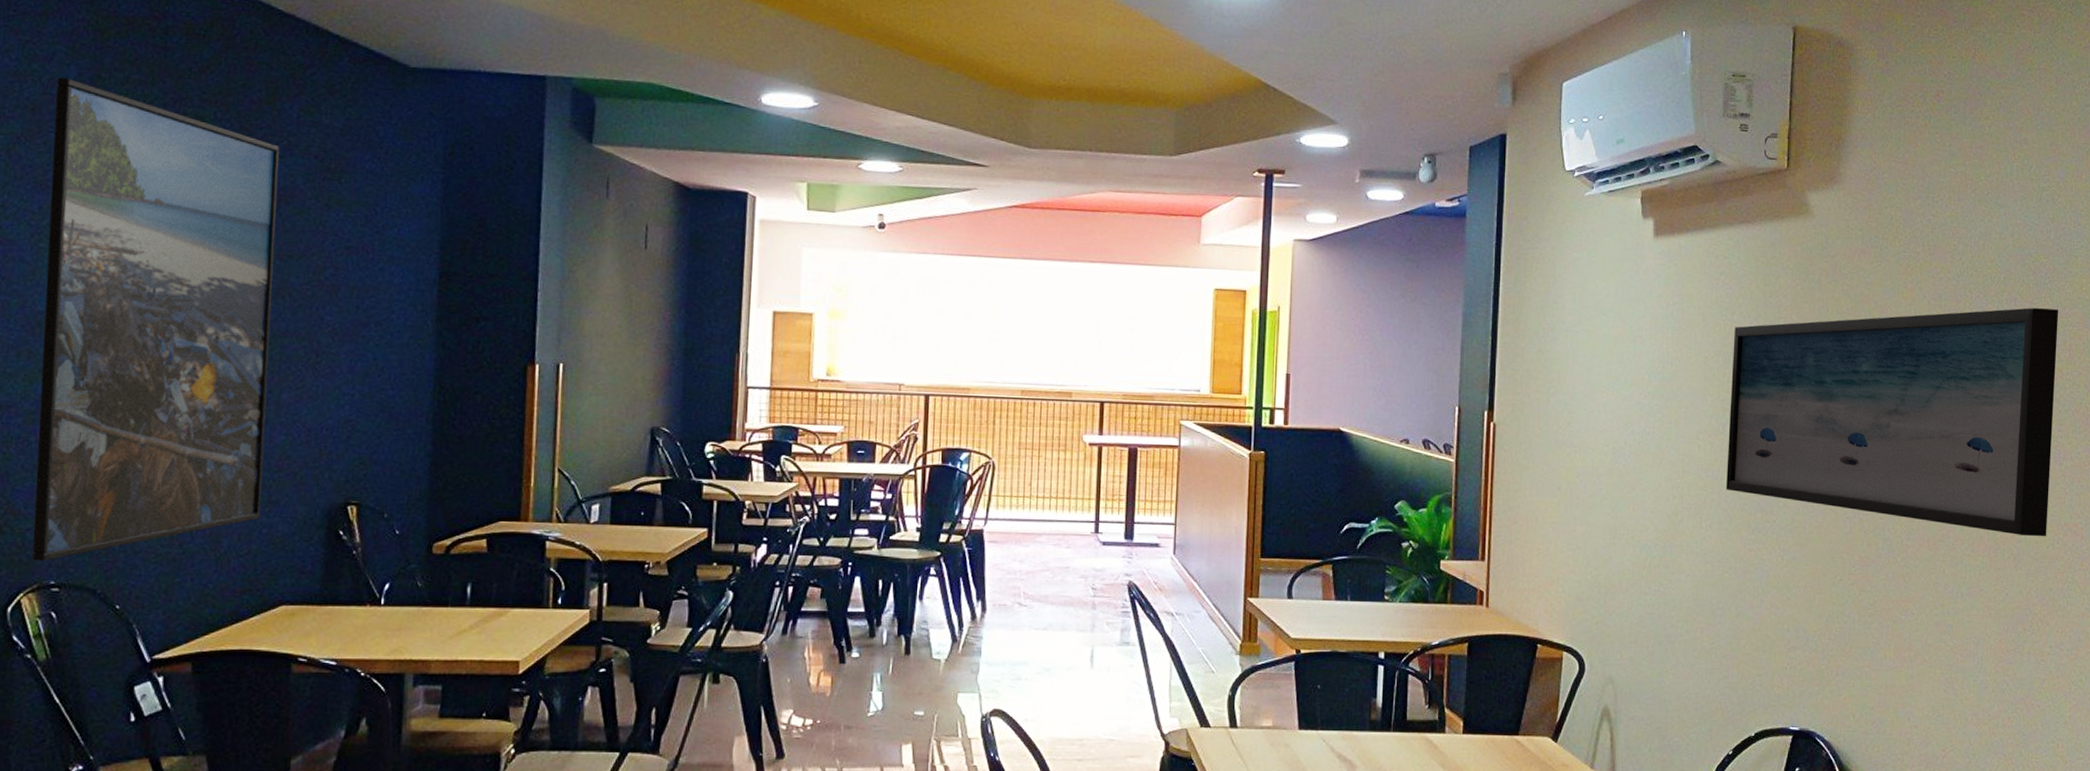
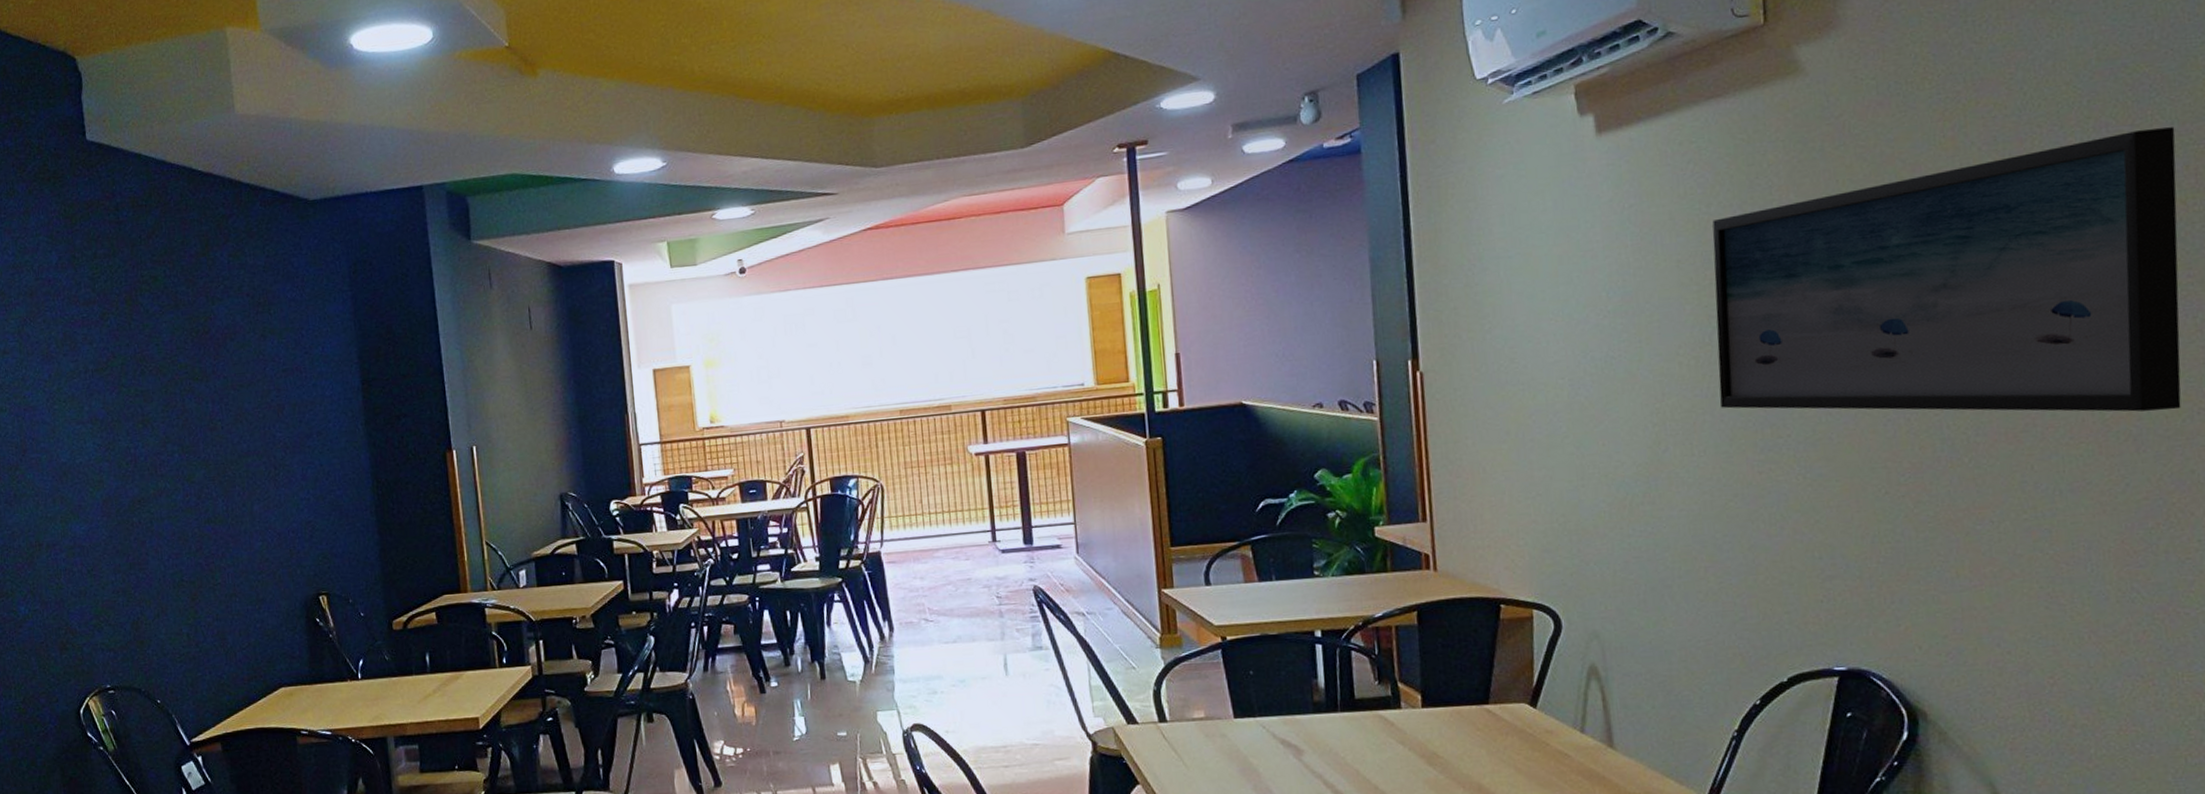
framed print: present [32,77,280,561] -> none [44,262,253,670]

